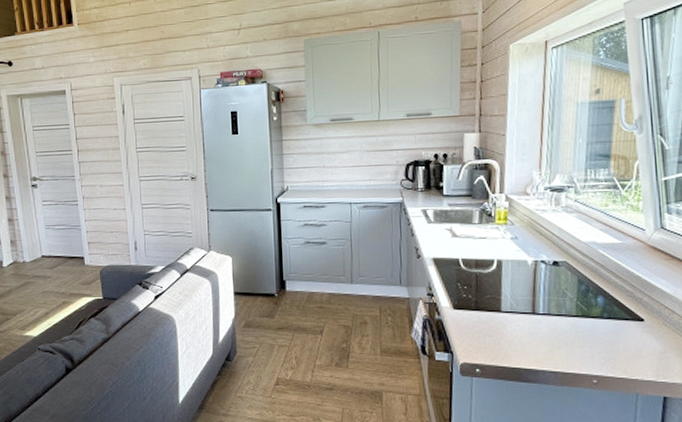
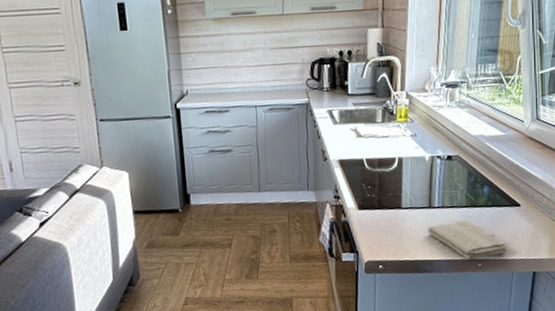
washcloth: none [530,331,630,375] -> present [427,220,508,261]

